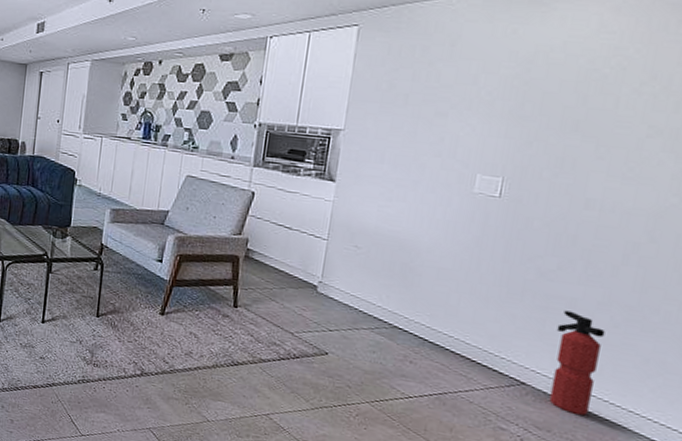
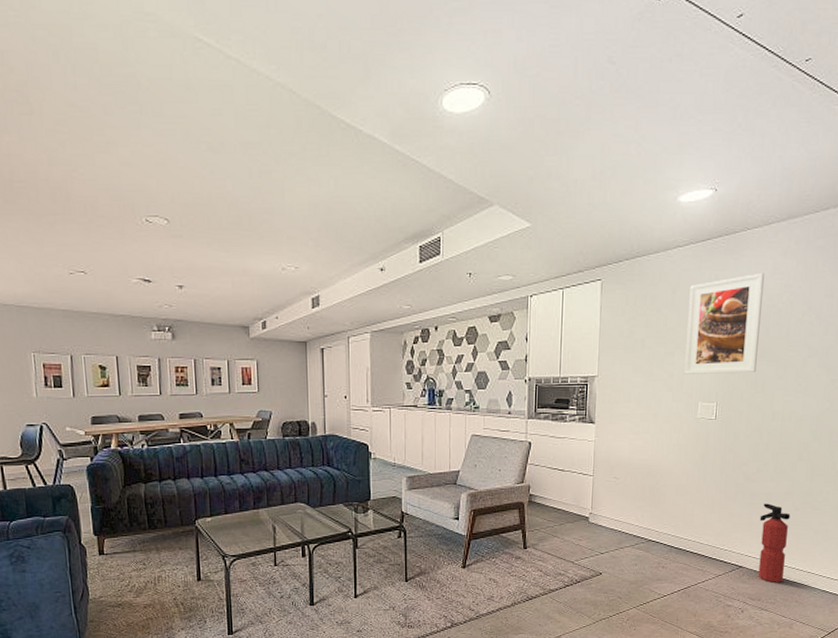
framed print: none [459,29,585,148] -> present [684,272,764,374]

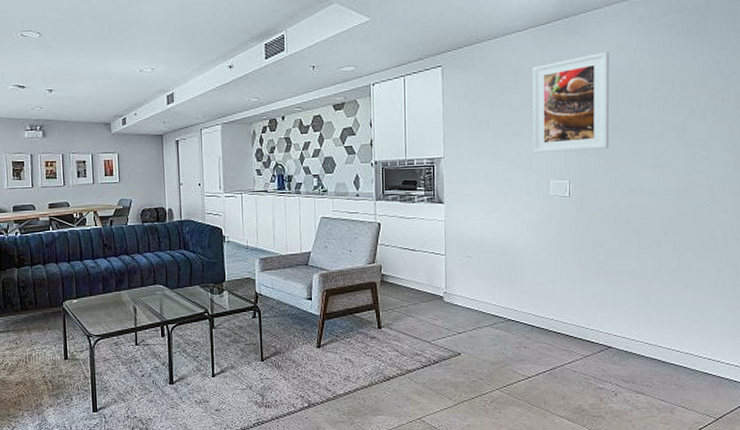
fire extinguisher: present [758,503,790,583] -> none [626,281,660,364]

